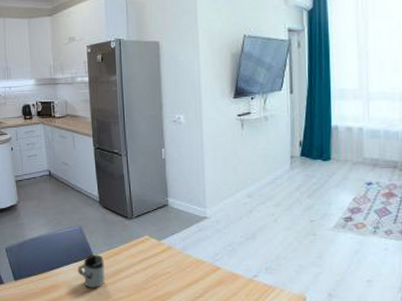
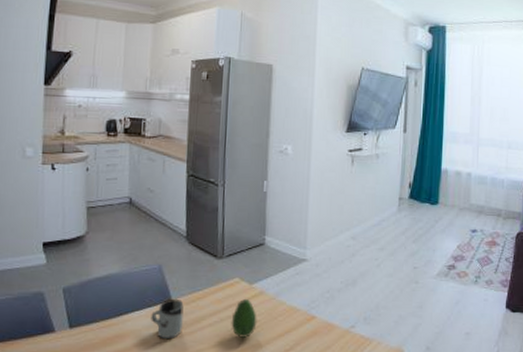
fruit: none [145,253,168,287] -> present [231,298,257,338]

